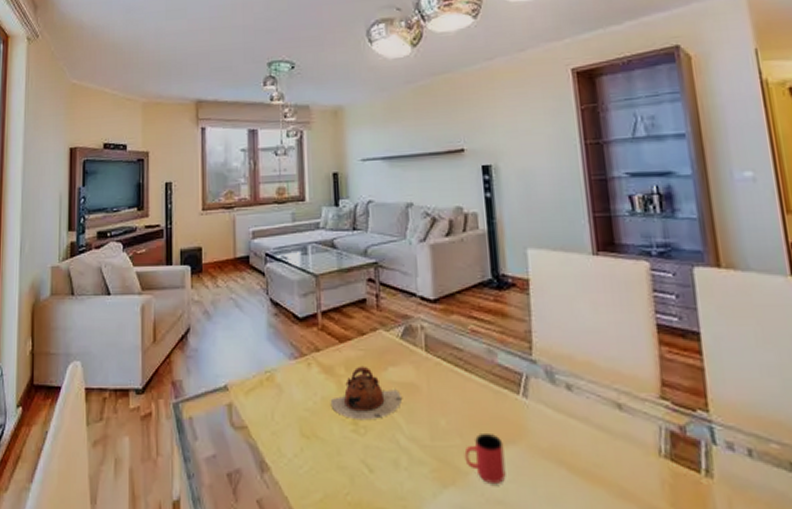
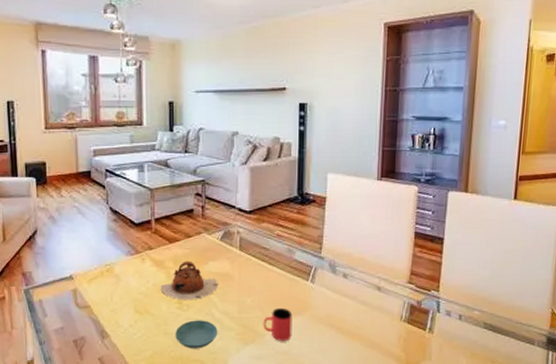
saucer: none [351,449,406,492] -> present [175,320,218,349]

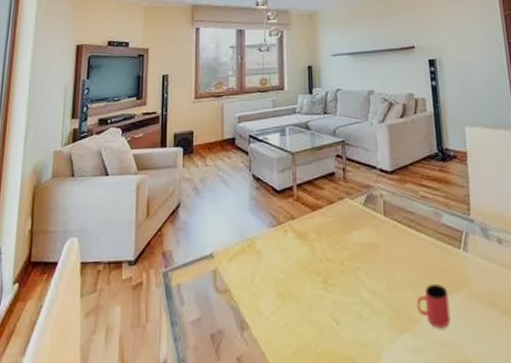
teapot: present [160,261,218,301] -> none [303,230,364,279]
saucer: present [175,320,218,349] -> none [321,303,368,342]

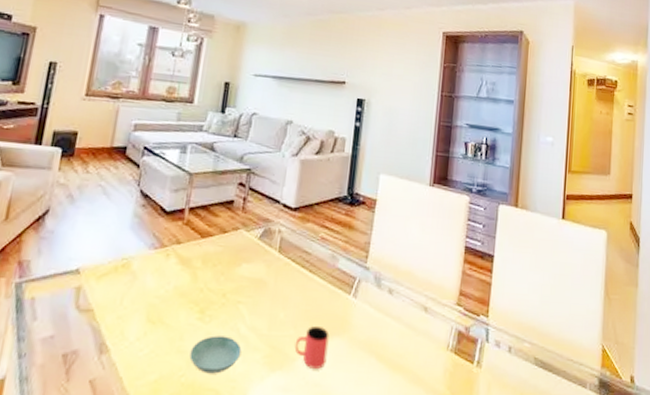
saucer: none [321,303,368,342] -> present [189,335,242,374]

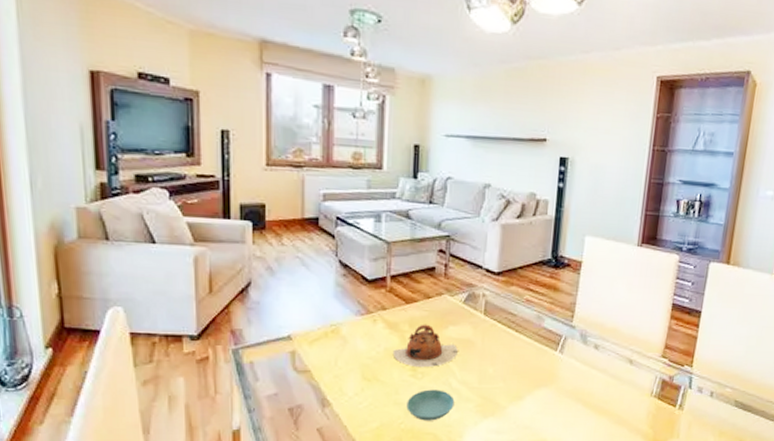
teapot: none [181,260,250,310] -> present [392,324,458,368]
cup: present [294,325,330,369] -> none [504,378,538,415]

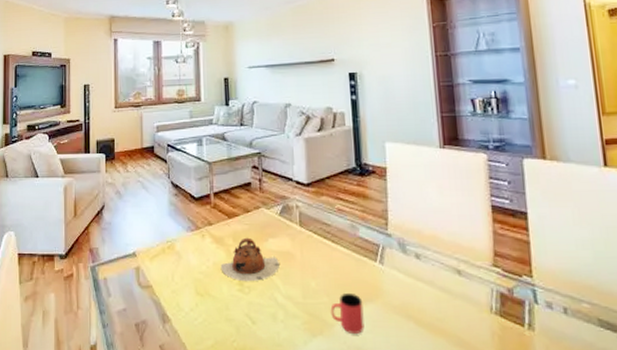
saucer: present [406,389,455,421] -> none [237,305,282,339]
cup: none [504,378,538,415] -> present [330,292,365,334]

